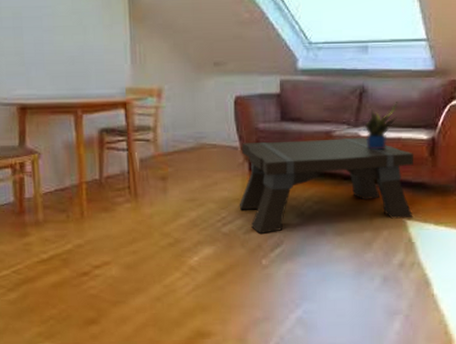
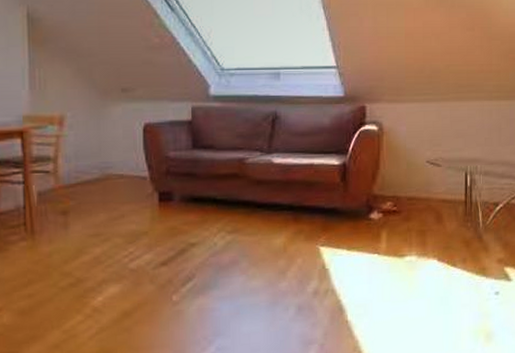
coffee table: present [239,137,413,234] -> none [148,163,327,268]
potted plant: present [364,102,398,150] -> none [277,128,310,176]

